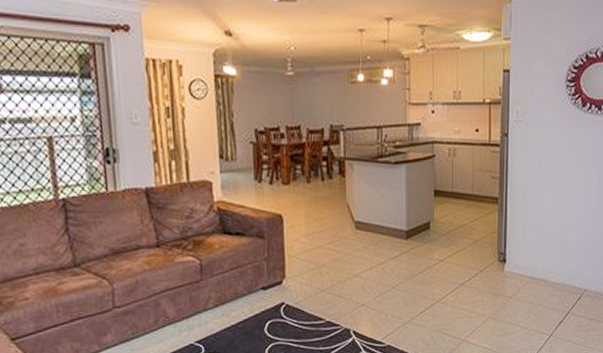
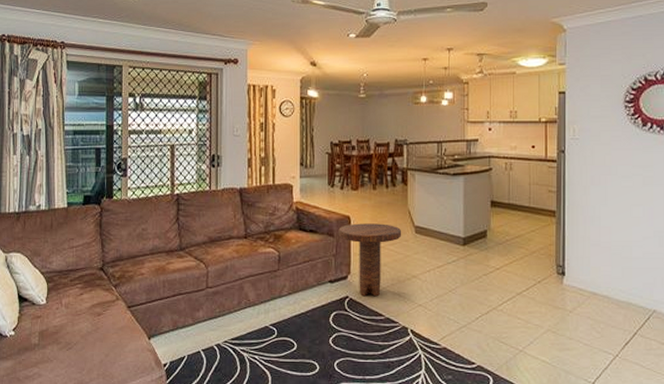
side table: none [269,220,341,302] -> present [338,223,402,297]

